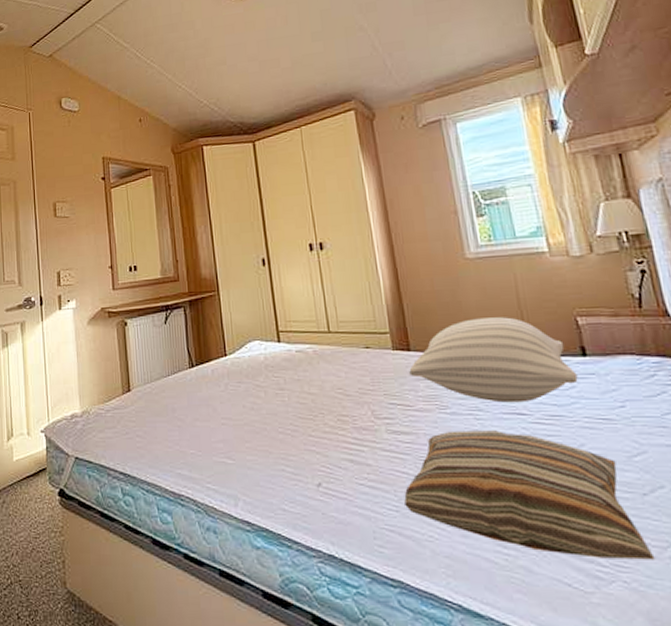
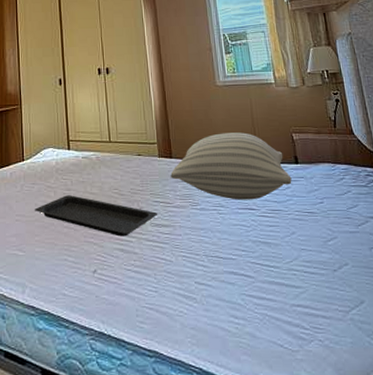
serving tray: none [243,395,394,445] -> present [35,195,157,237]
pillow: present [404,430,656,560] -> none [162,222,341,323]

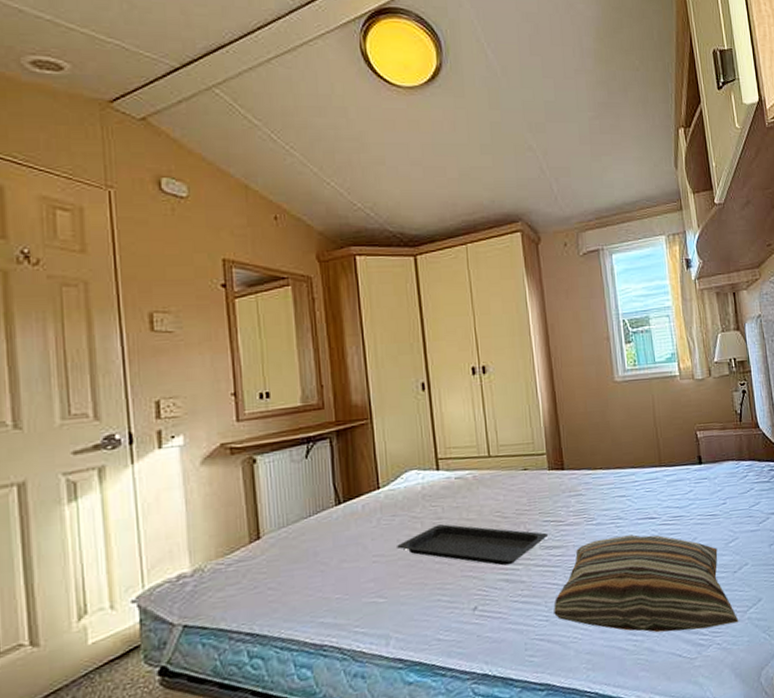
pillow: none [162,222,341,323] -> present [554,535,739,633]
pillow: present [170,132,292,200] -> none [562,434,695,510]

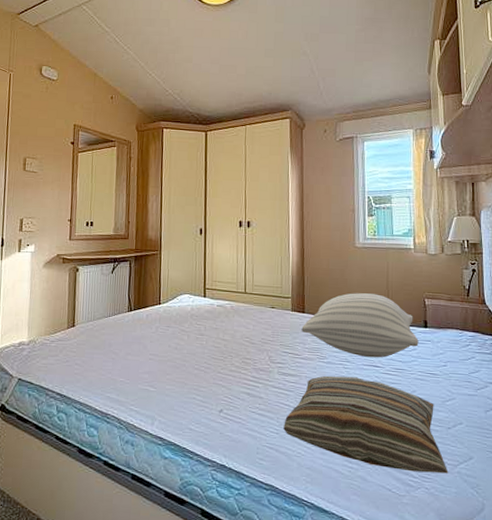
serving tray: present [397,524,547,566] -> none [168,339,285,382]
pillow: none [562,434,695,510] -> present [301,293,419,358]

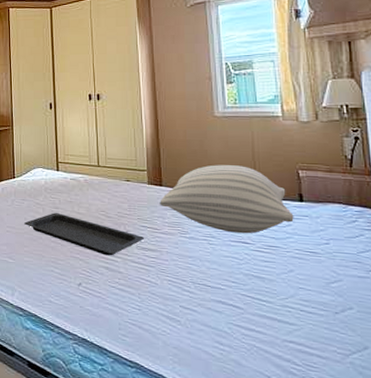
serving tray: none [168,339,285,382] -> present [24,213,144,256]
pillow: present [283,375,449,474] -> none [146,251,339,364]

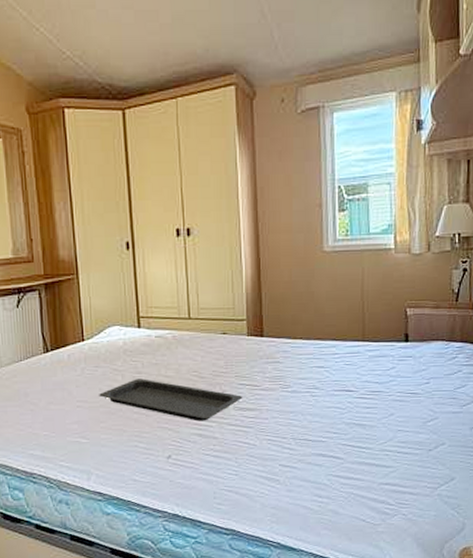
pillow: present [160,165,294,234] -> none [260,307,398,382]

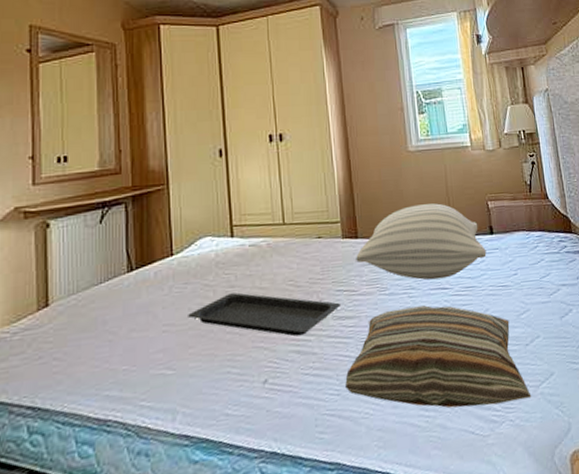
pillow: none [243,405,428,500] -> present [345,305,532,408]
pillow: none [260,307,398,382] -> present [356,203,487,280]

